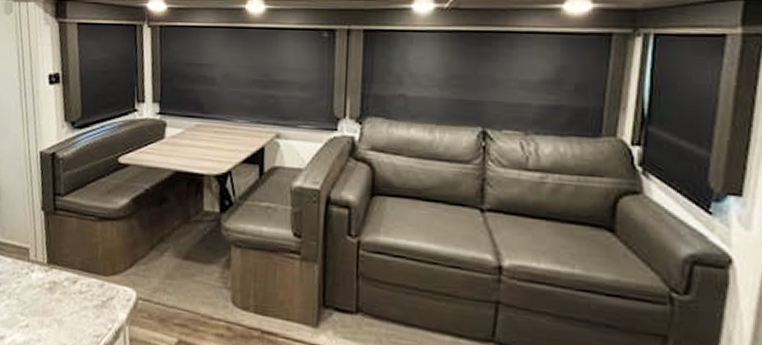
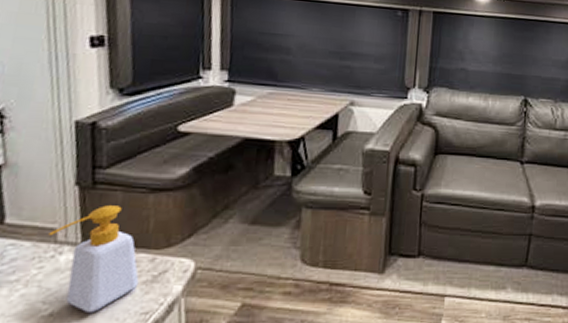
soap bottle: none [23,230,92,329] -> present [48,205,139,312]

